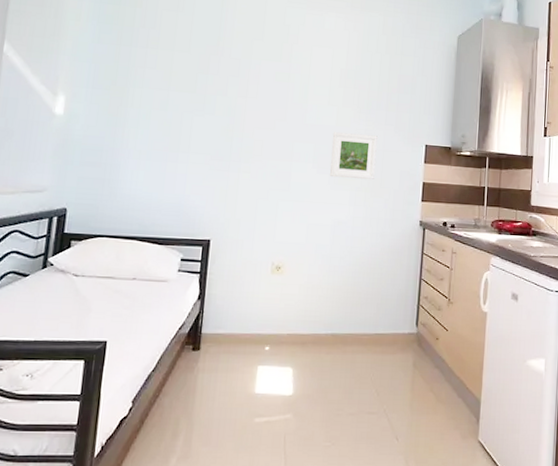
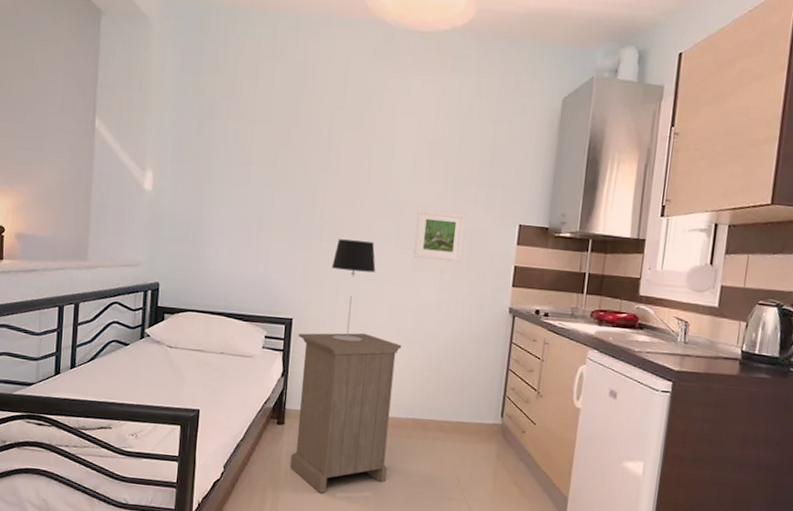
nightstand: none [206,251,320,421] -> present [290,332,402,494]
table lamp: none [250,160,294,261] -> present [331,239,376,342]

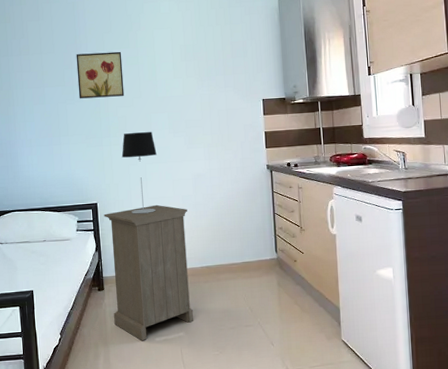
wall art: none [291,130,353,192] -> present [76,51,125,99]
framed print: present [414,210,466,262] -> none [182,98,222,139]

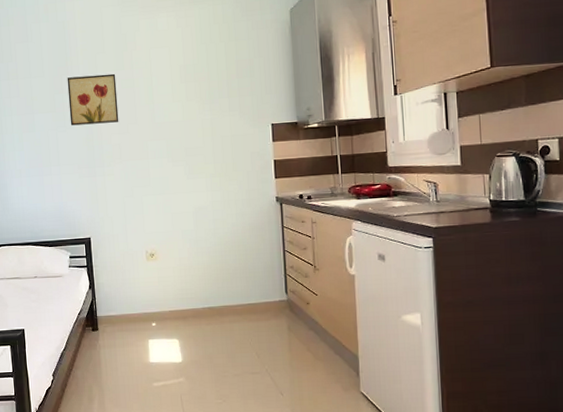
nightstand: present [104,204,193,341] -> none [97,240,194,386]
table lamp: present [121,132,157,214] -> none [116,161,154,250]

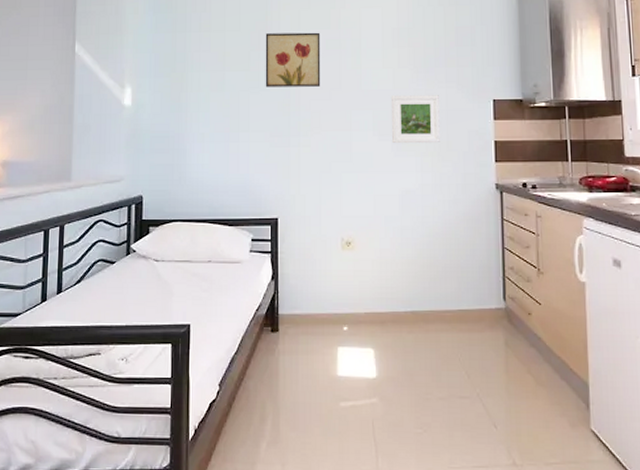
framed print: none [182,123,226,168] -> present [392,95,440,144]

